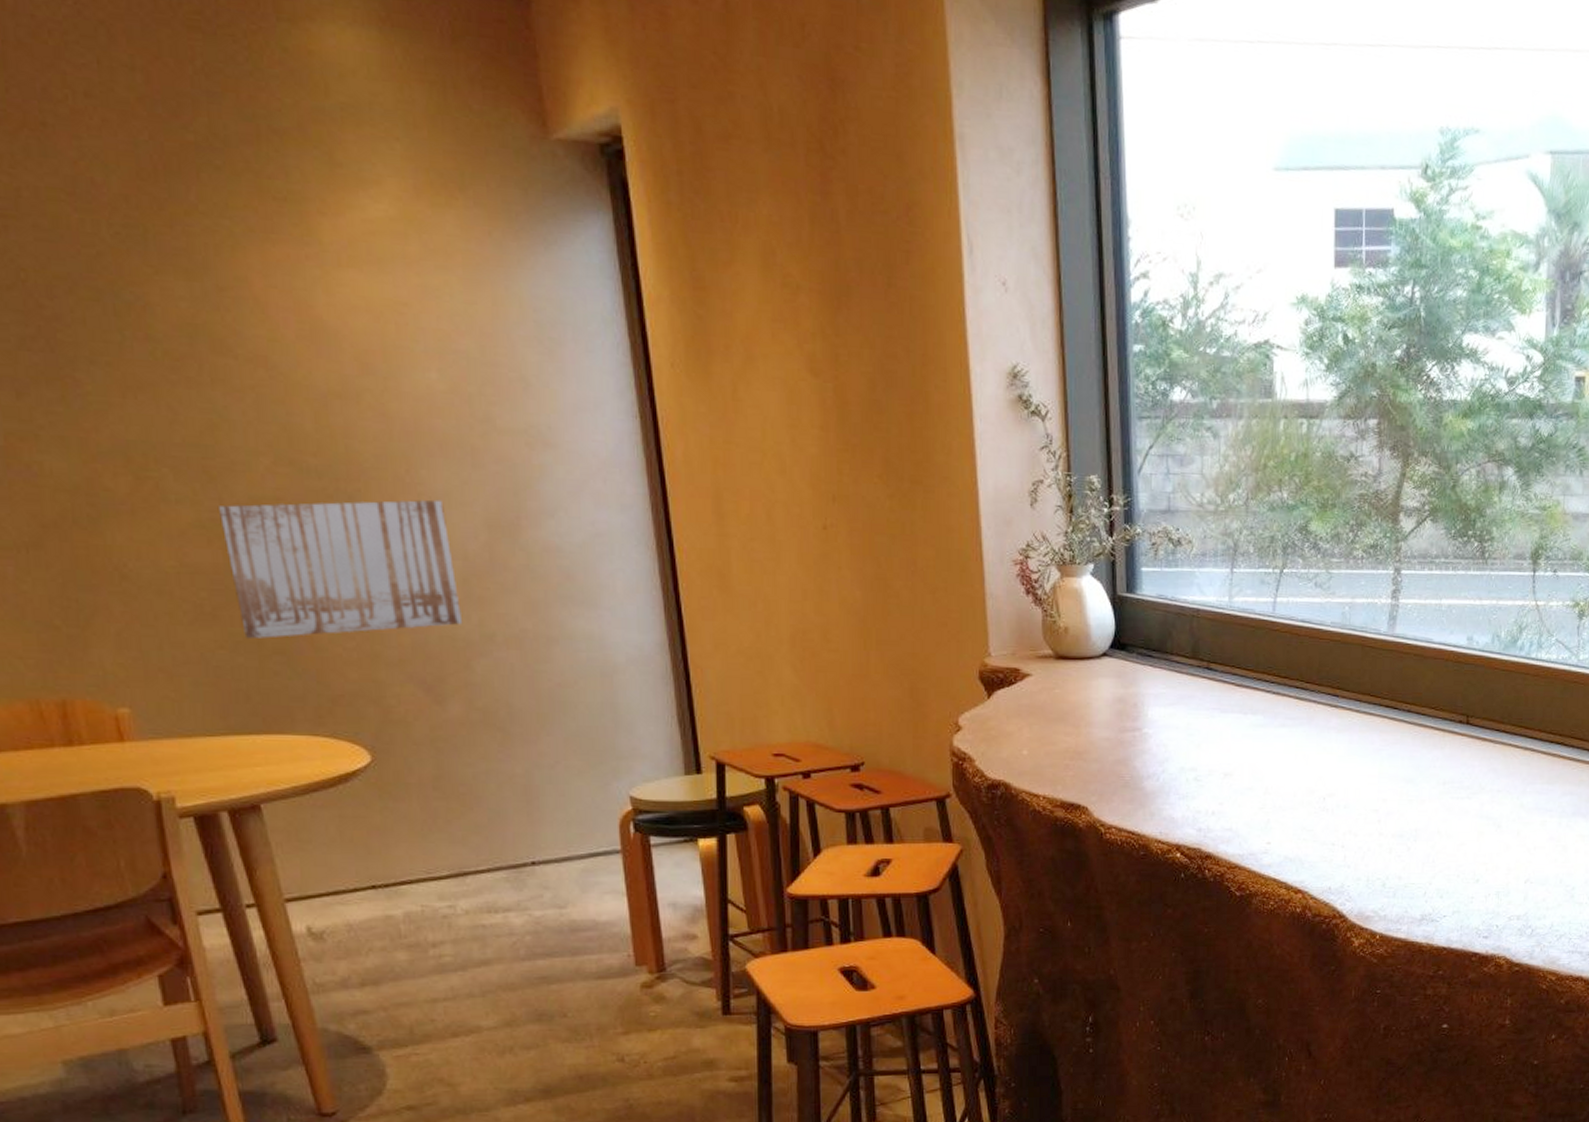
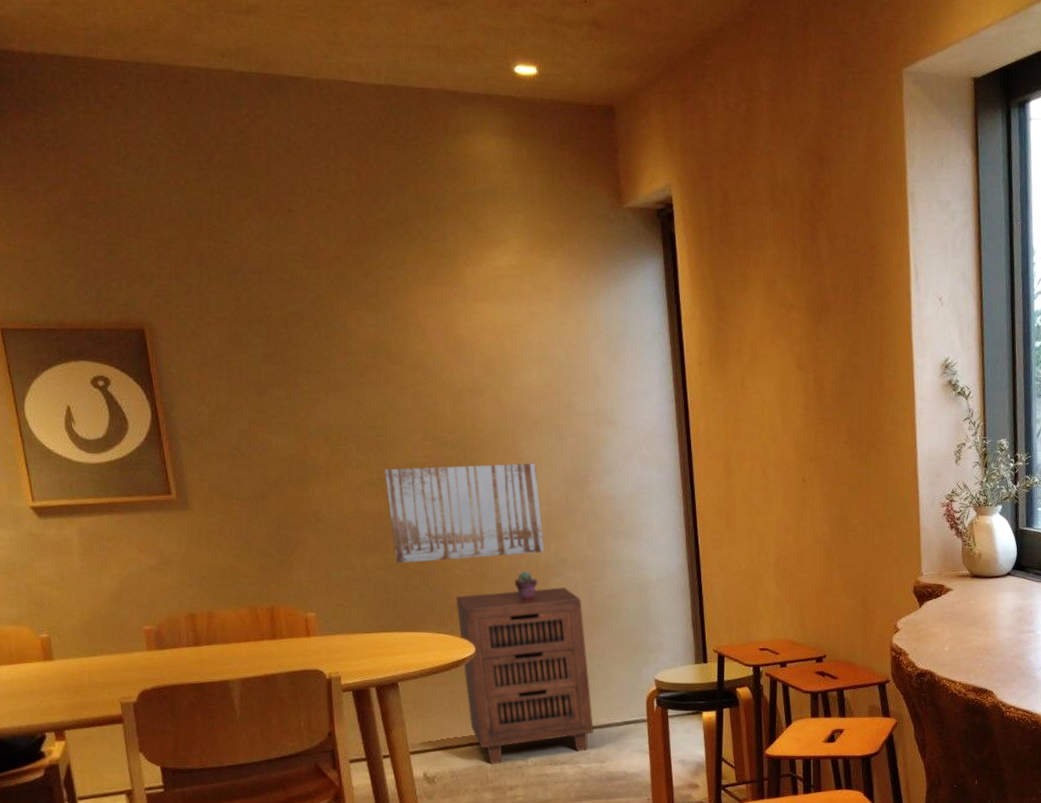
cabinet: none [337,672,547,914] -> present [456,587,594,765]
potted succulent: none [421,651,457,690] -> present [514,571,538,600]

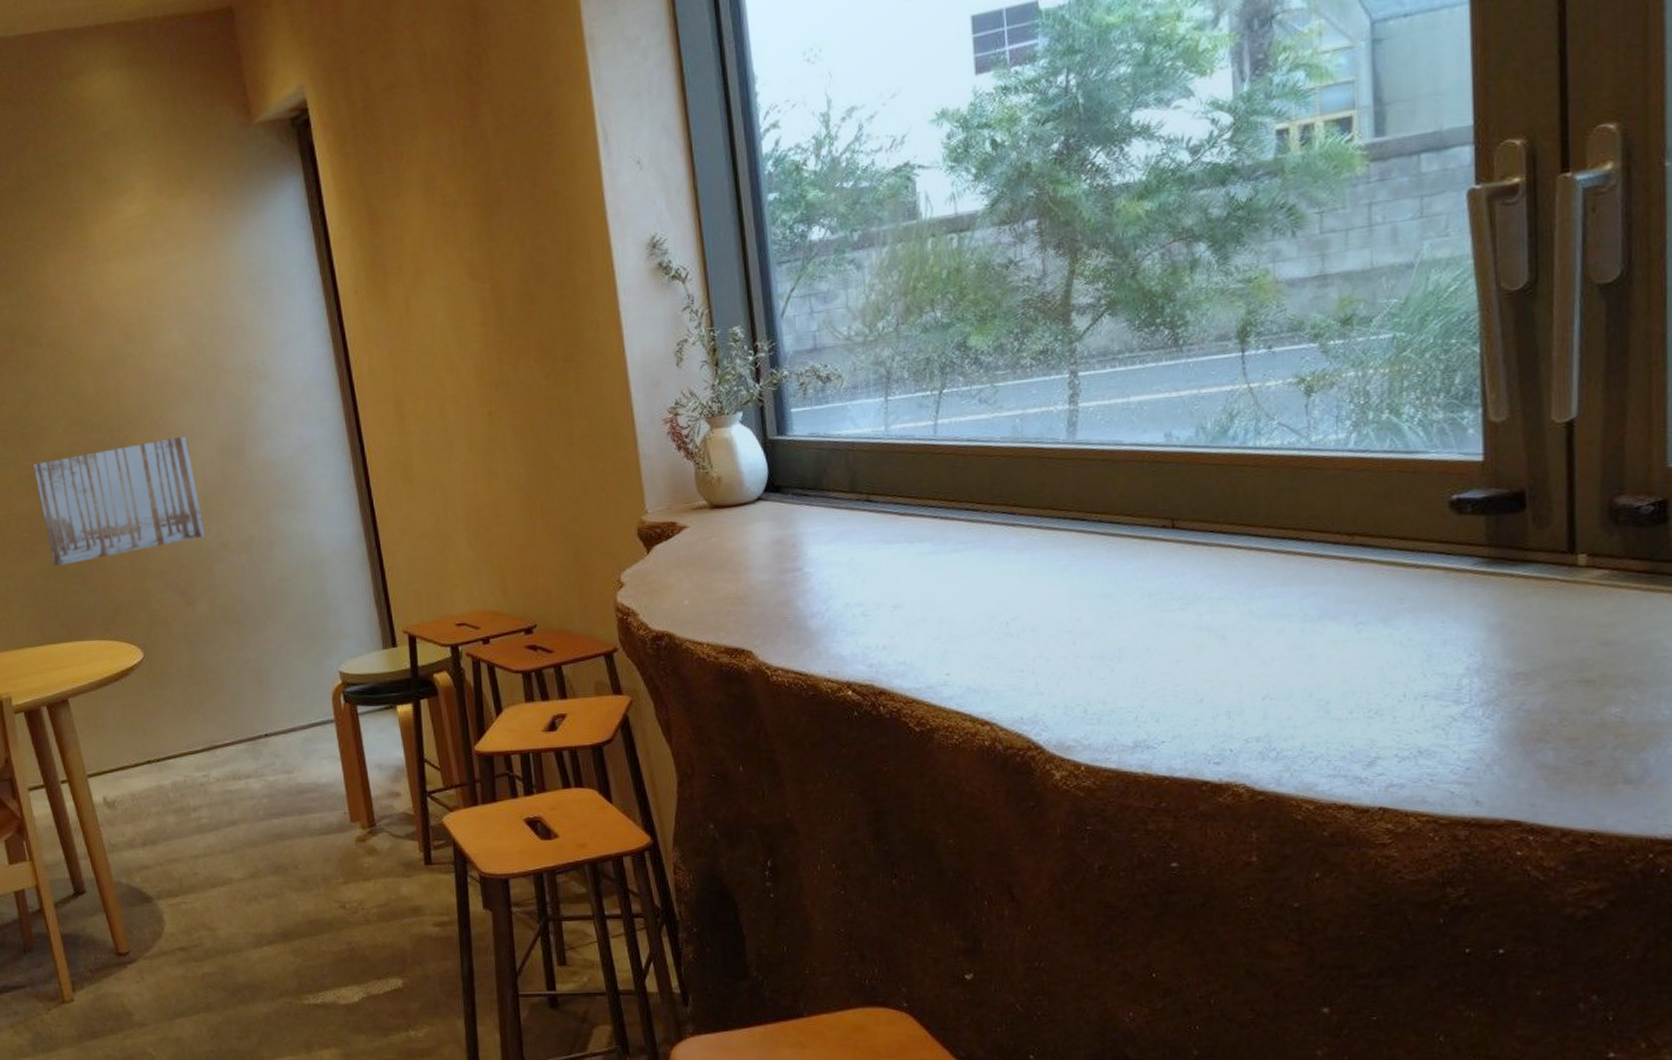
cabinet: present [456,587,594,765] -> none [118,574,277,783]
potted succulent: present [514,571,538,600] -> none [176,561,202,593]

